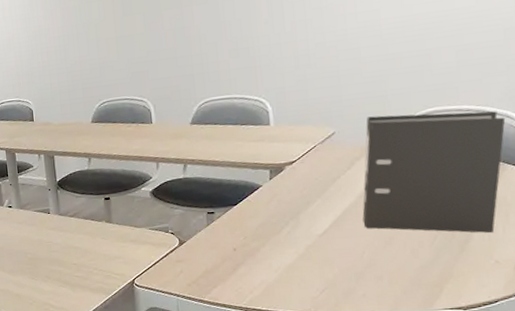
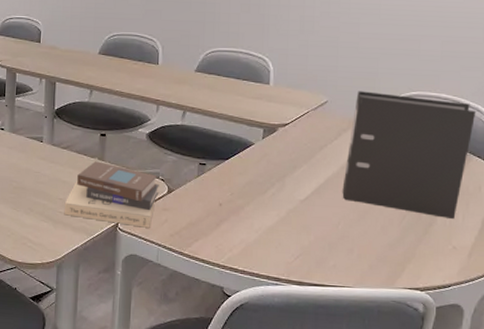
books: none [79,224,171,281] -> present [64,161,159,228]

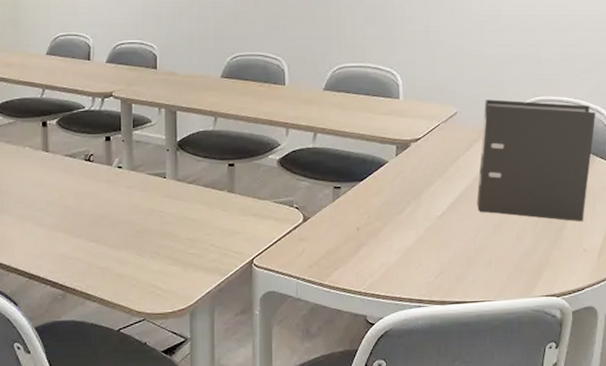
books: present [64,161,159,228] -> none [194,194,294,261]

